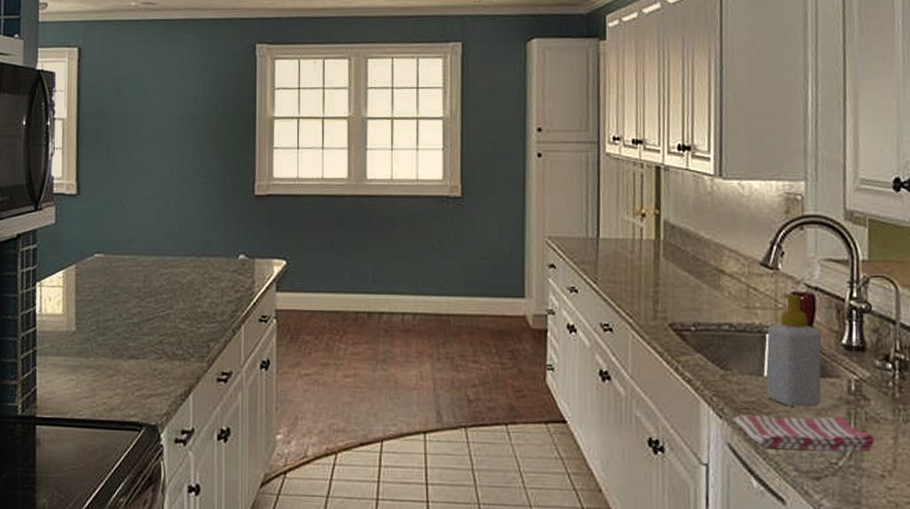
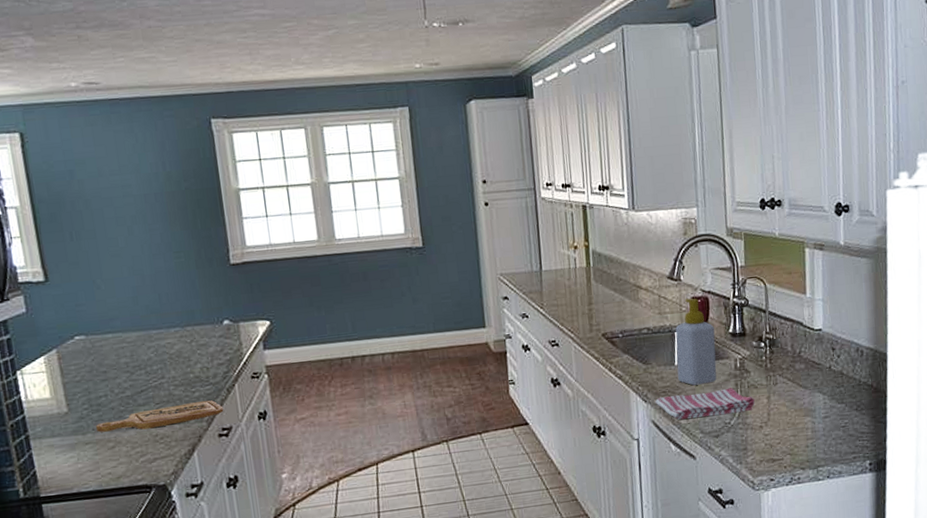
cutting board: none [99,338,226,362] -> present [96,400,224,433]

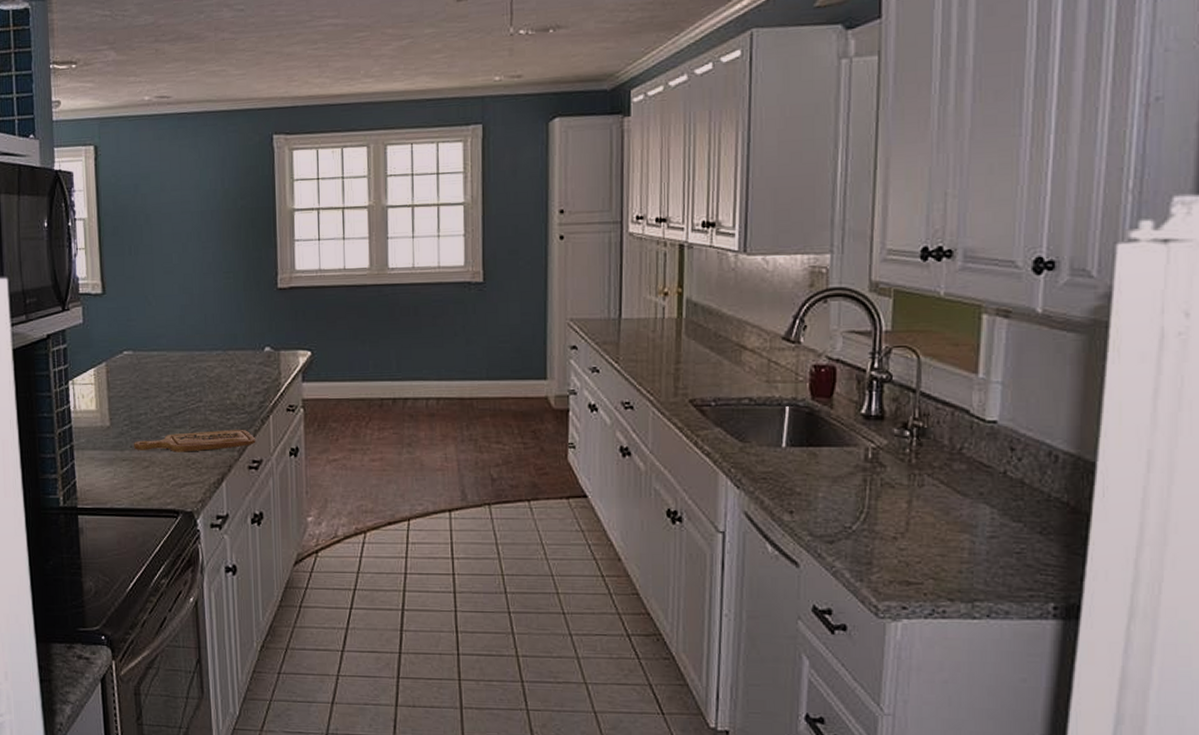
dish towel: present [655,388,756,420] -> none [751,483,890,516]
soap bottle: present [675,298,717,386] -> none [784,366,840,475]

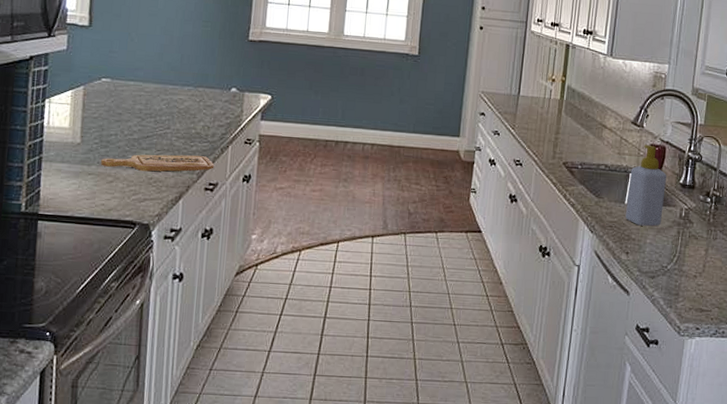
soap bottle: none [784,366,840,475] -> present [625,144,667,226]

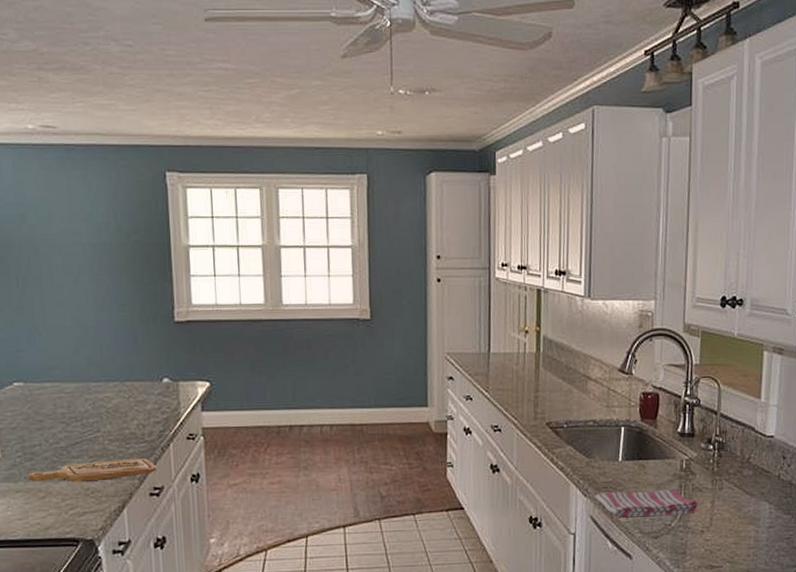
dish towel: none [601,231,694,259] -> present [596,489,699,517]
soap bottle: present [625,144,667,226] -> none [621,393,662,483]

